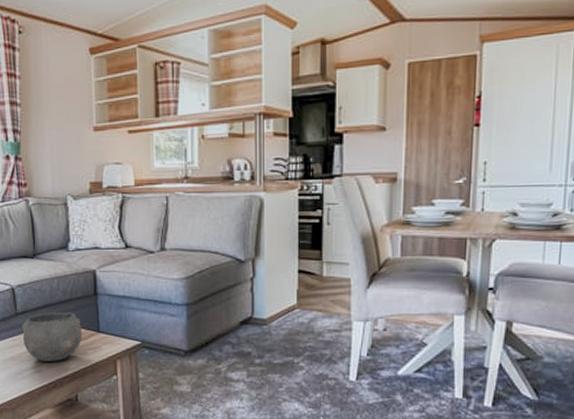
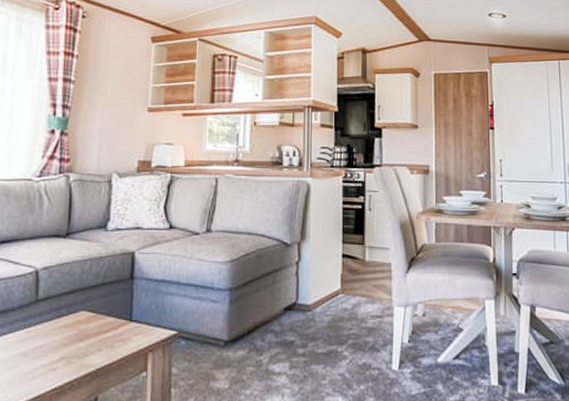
bowl: present [21,312,83,361] -> none [40,299,113,357]

